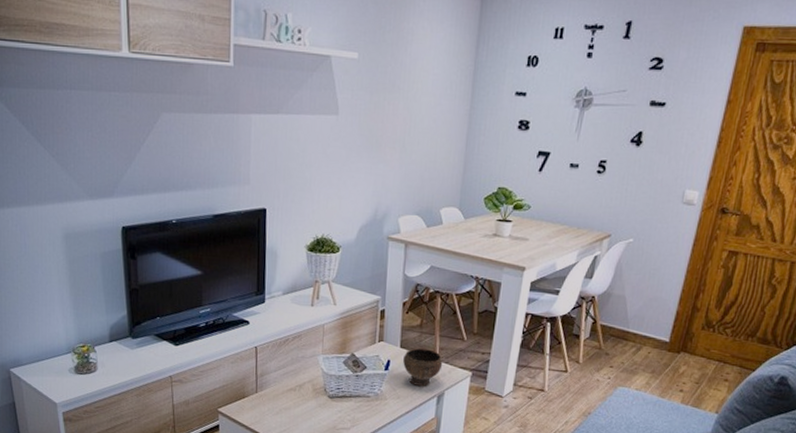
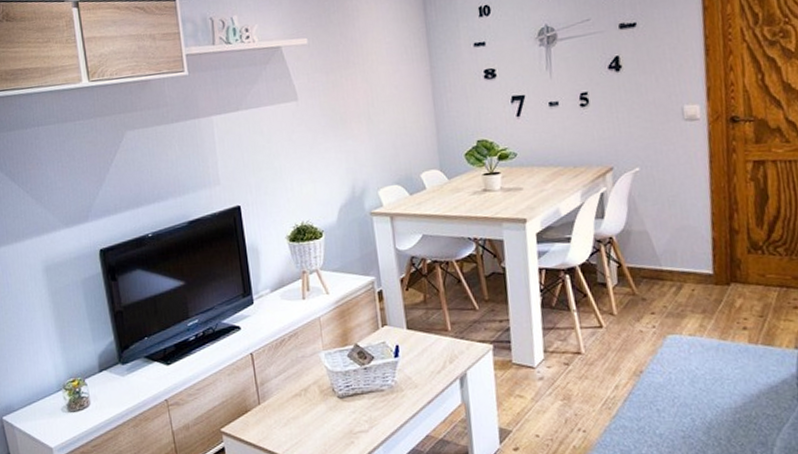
bowl: present [403,348,443,386] -> none [412,326,458,370]

